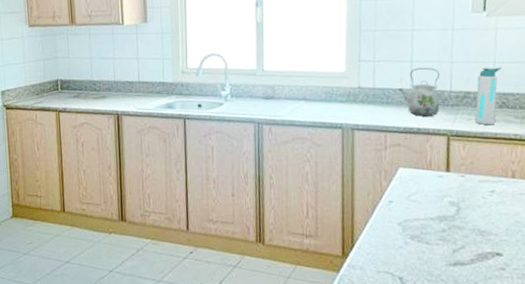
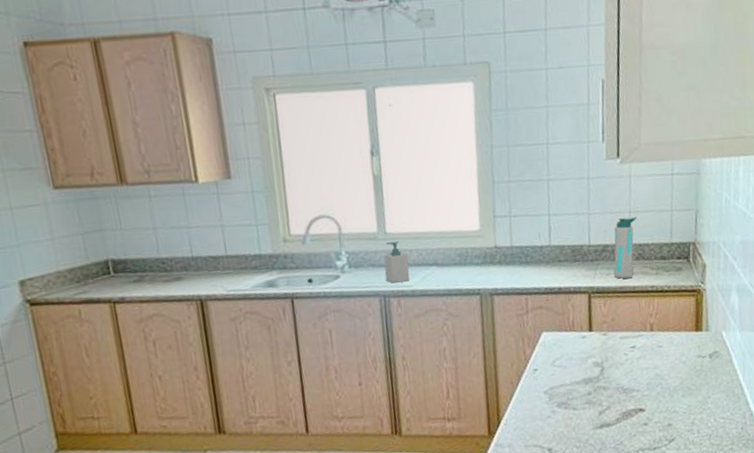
soap bottle: none [260,78,281,113] -> present [383,241,410,283]
kettle: present [397,67,441,117] -> none [536,220,579,275]

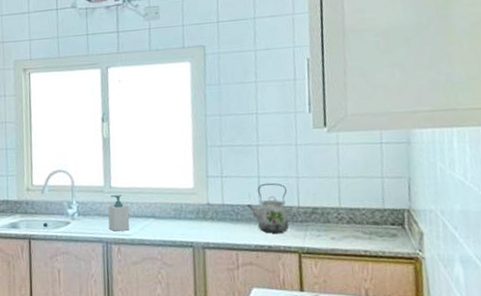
kettle: none [536,220,579,275] -> present [246,183,289,234]
water bottle: present [613,217,637,280] -> none [323,182,346,242]

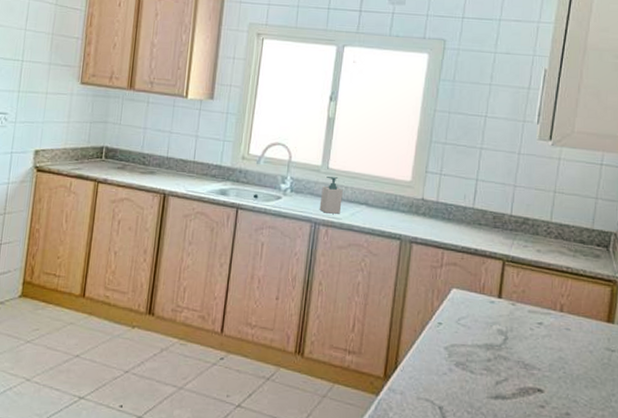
kettle: present [246,183,289,234] -> none [460,187,503,238]

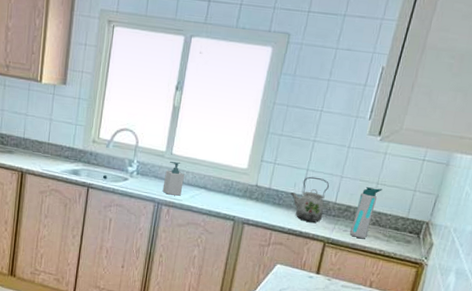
kettle: none [460,187,503,238] -> present [290,176,330,223]
water bottle: none [530,195,561,255] -> present [349,186,382,239]

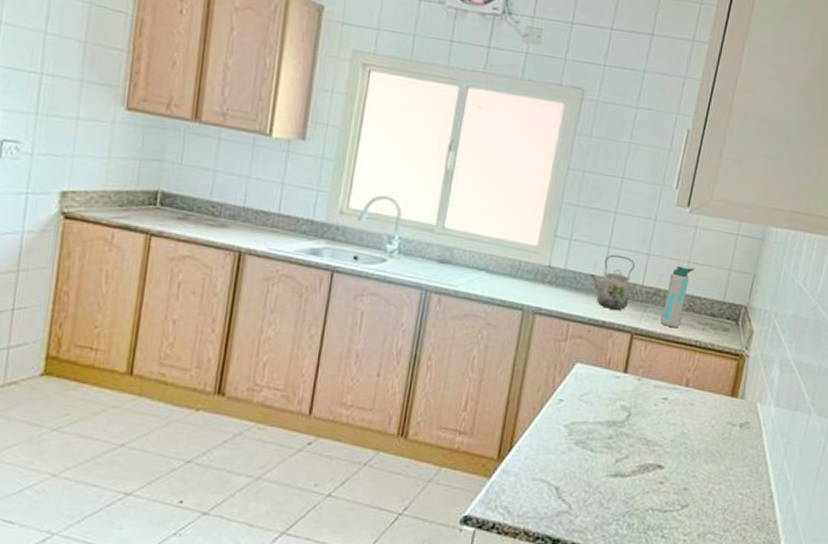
soap bottle: present [162,162,185,196] -> none [431,238,460,281]

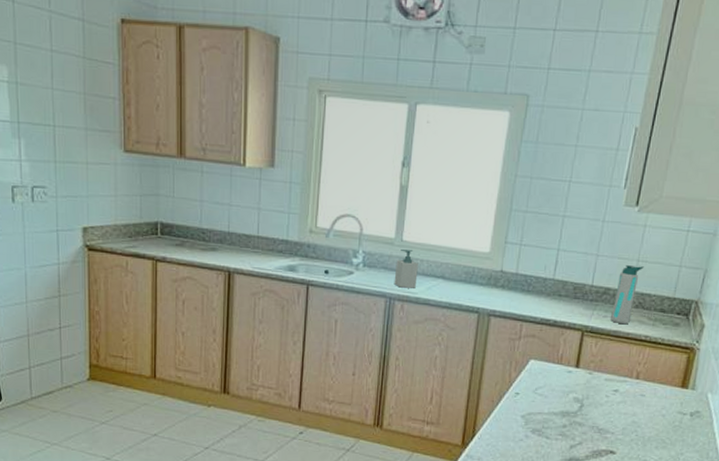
soap bottle: none [431,238,460,281] -> present [394,250,418,288]
kettle: present [589,254,635,310] -> none [540,257,585,309]

